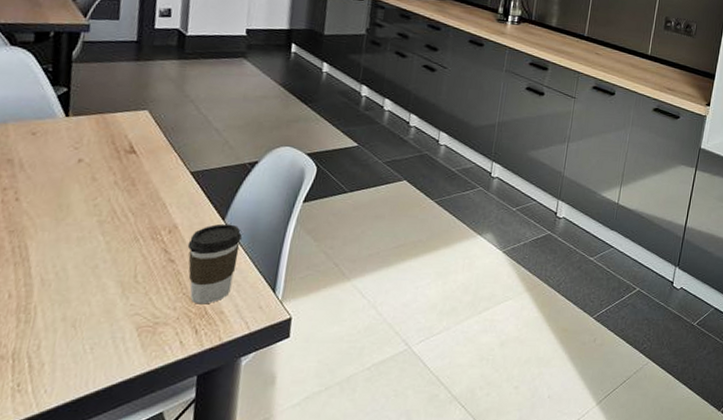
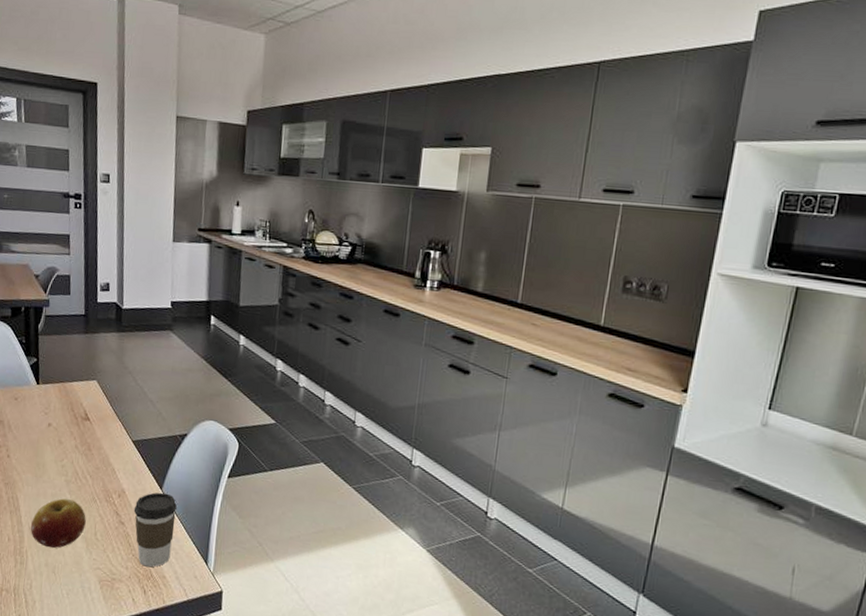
fruit: none [42,241,124,299] -> present [30,498,86,549]

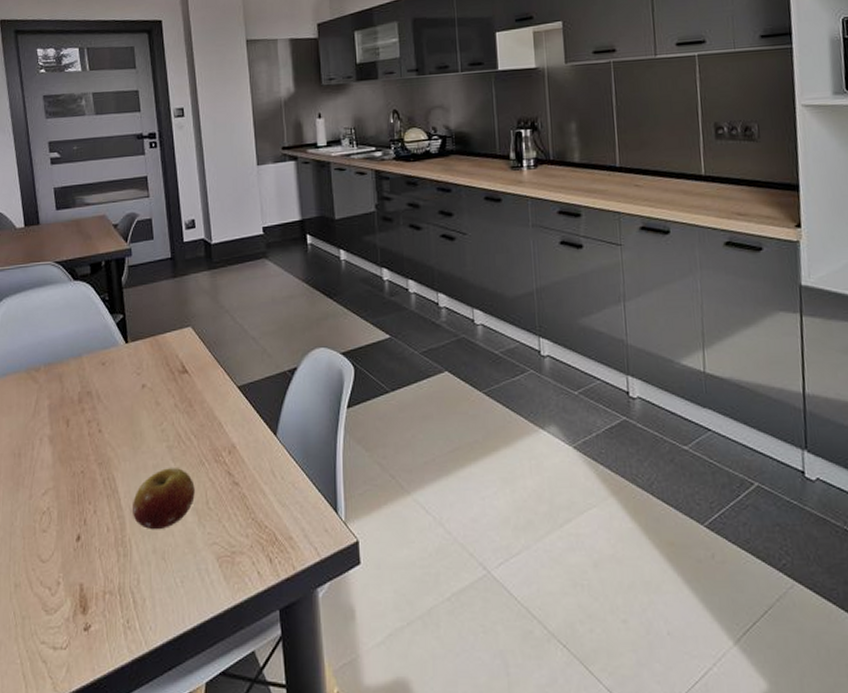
coffee cup: present [133,492,177,568] -> none [247,439,296,530]

